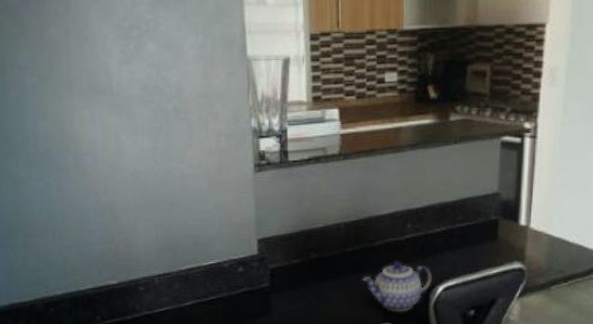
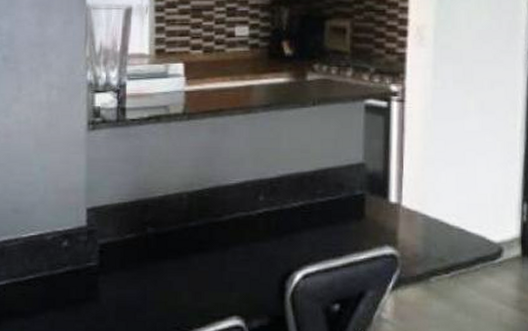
teapot: present [362,260,433,313] -> none [206,239,290,304]

